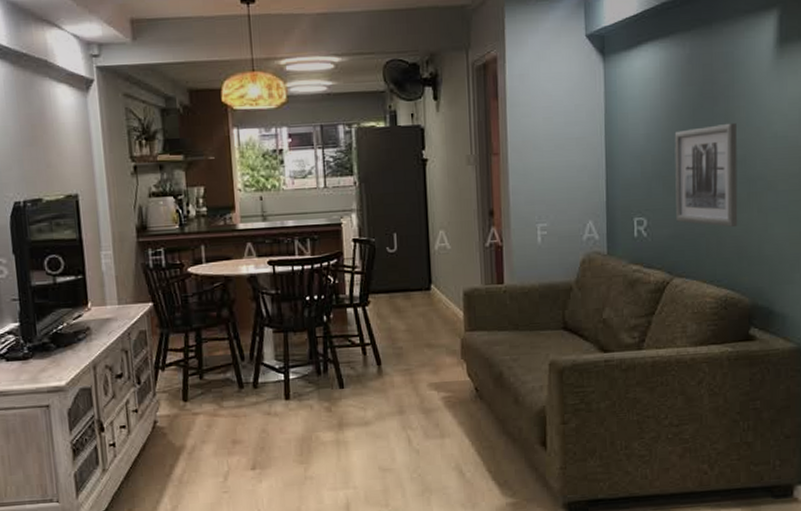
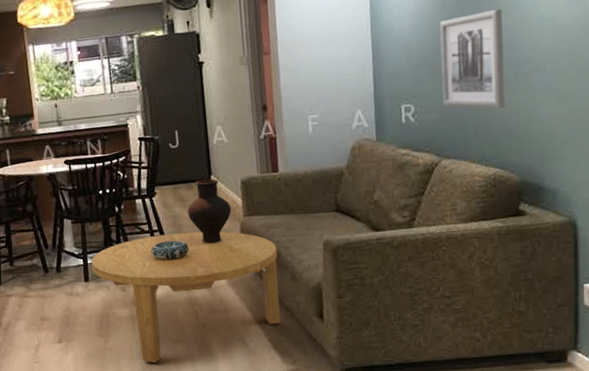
coffee table: none [293,346,501,494] -> present [91,231,281,363]
decorative bowl: none [361,355,404,378] -> present [150,240,189,260]
vase: none [404,288,452,361] -> present [187,179,232,244]

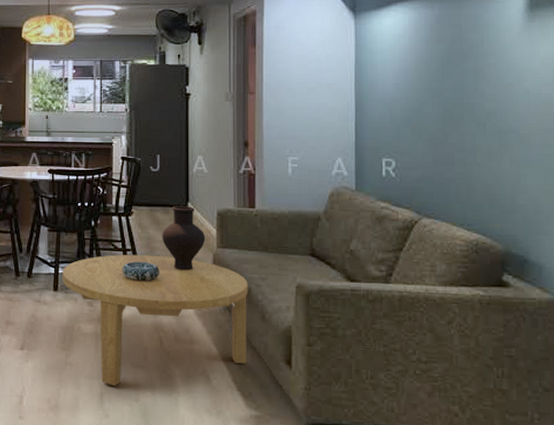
wall art: present [439,8,506,109] -> none [423,78,489,176]

